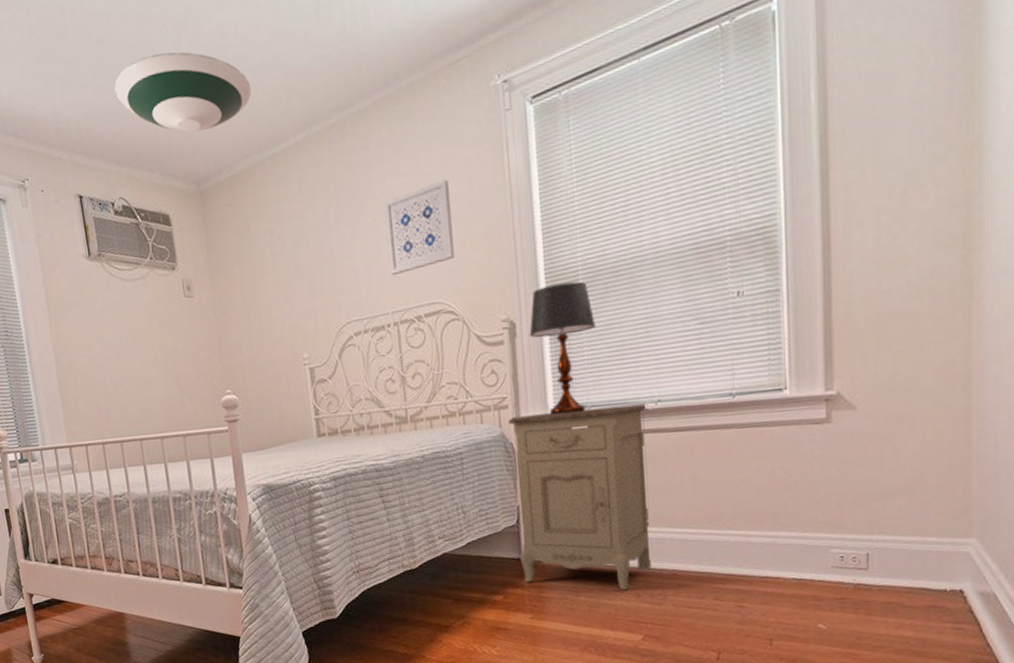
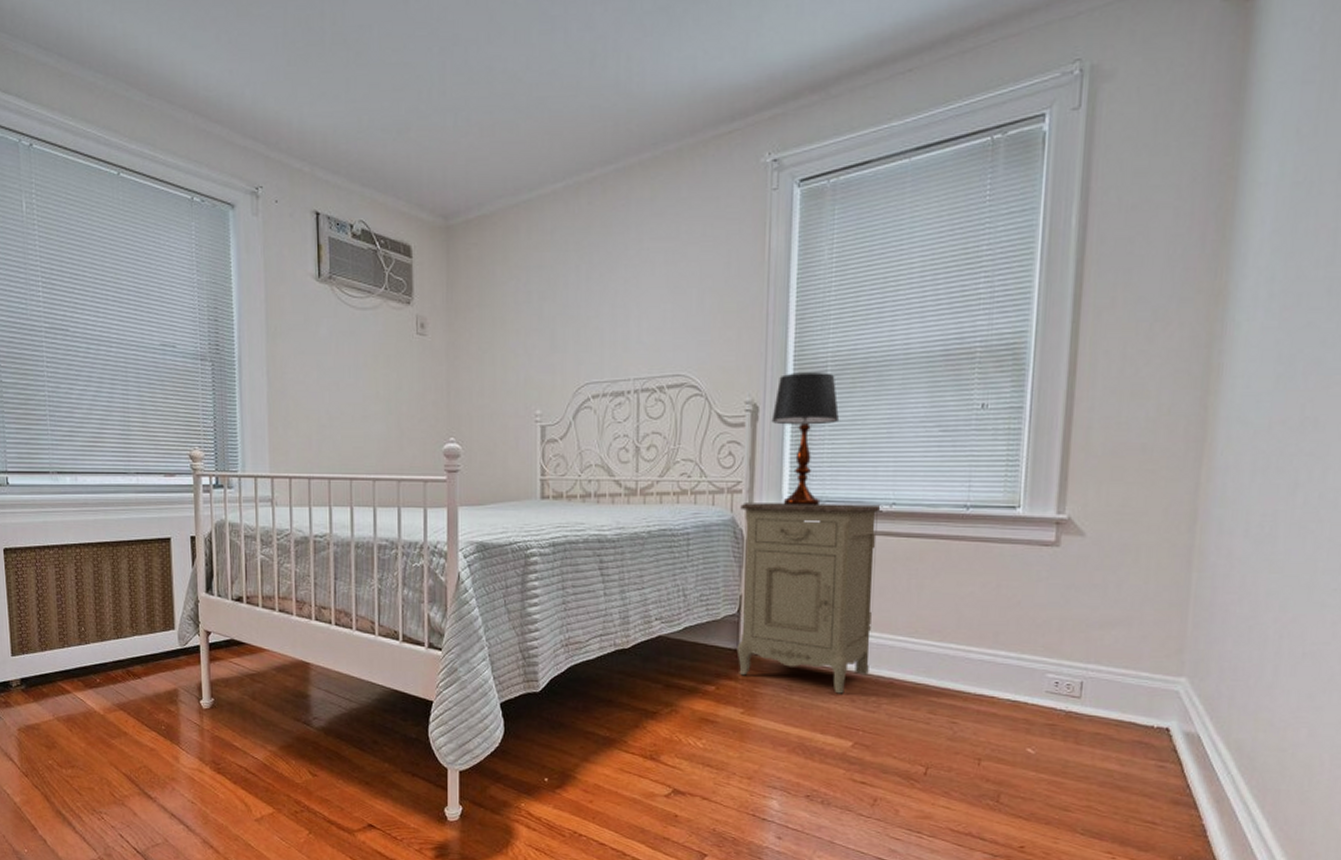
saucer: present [114,51,252,133] -> none [368,77,514,163]
wall art: present [384,179,455,276] -> none [637,251,706,342]

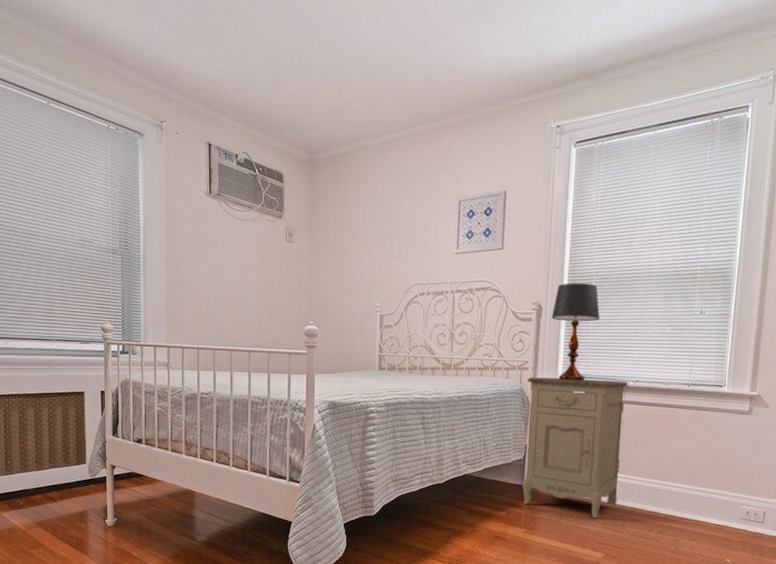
wall art: none [637,251,706,342] -> present [454,190,507,255]

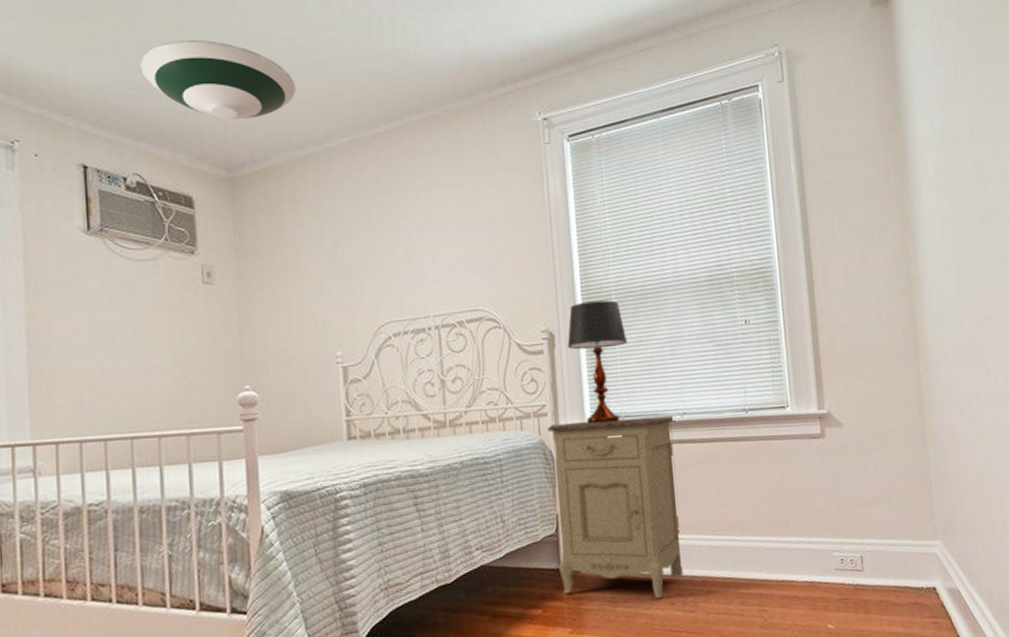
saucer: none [252,45,365,113] -> present [140,40,296,119]
wall art: present [454,190,507,255] -> none [429,197,497,281]

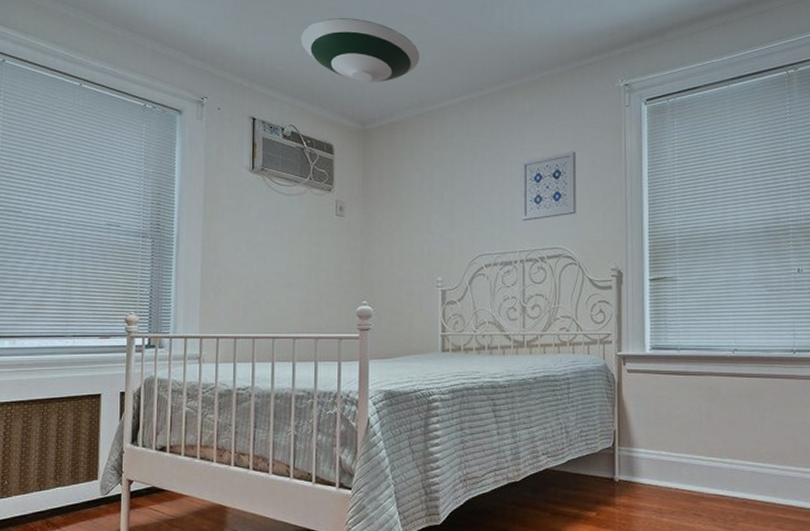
wall art: none [429,197,497,281] -> present [521,151,576,221]
nightstand: present [547,415,683,599] -> none [611,351,727,515]
table lamp: present [567,300,628,423] -> none [633,245,688,353]

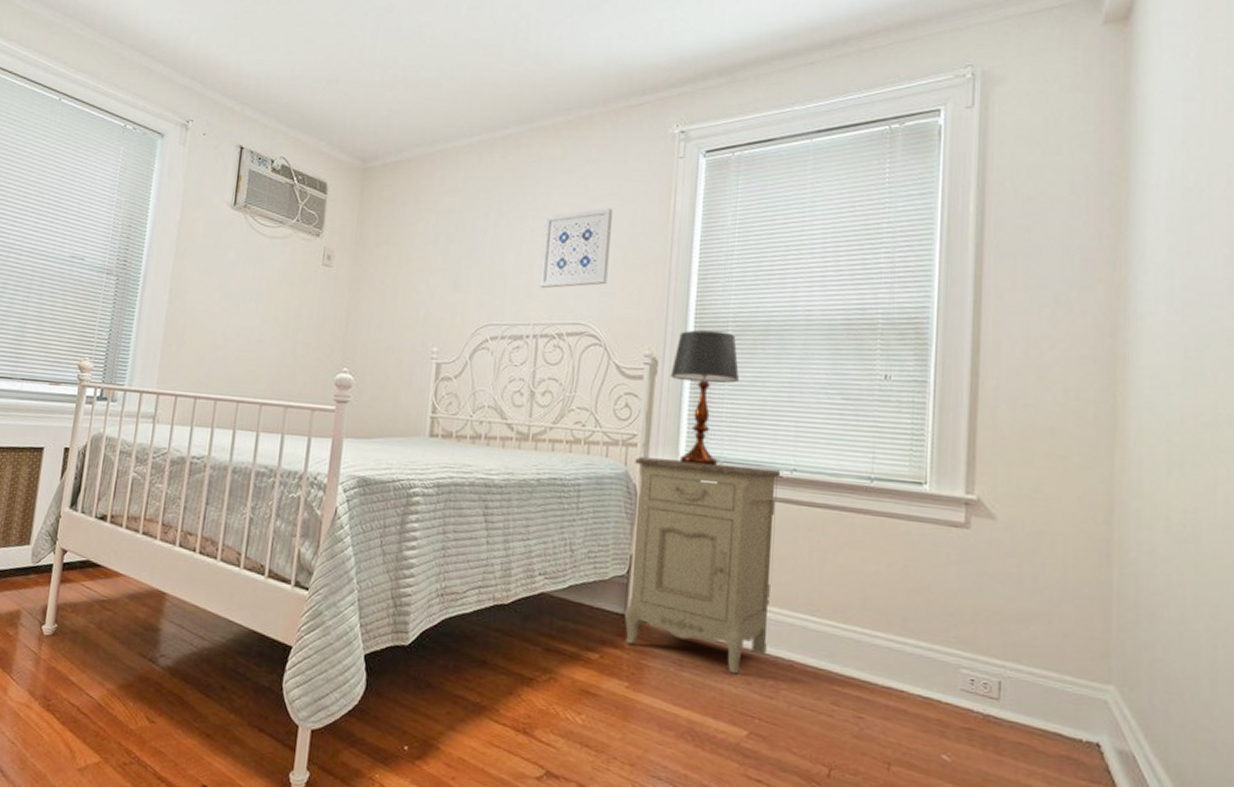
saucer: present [301,18,420,82] -> none [302,37,437,113]
nightstand: none [611,351,727,515] -> present [625,457,783,674]
table lamp: none [633,245,688,353] -> present [670,330,740,465]

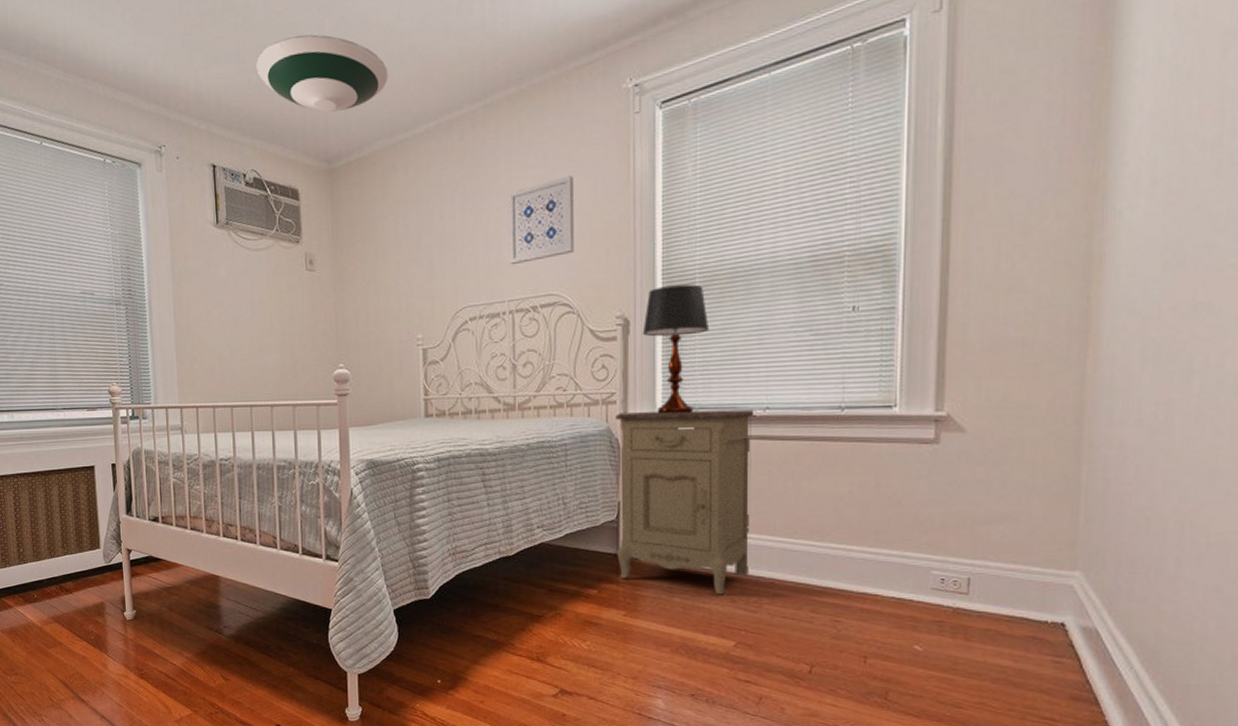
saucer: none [302,37,437,113] -> present [256,34,388,112]

